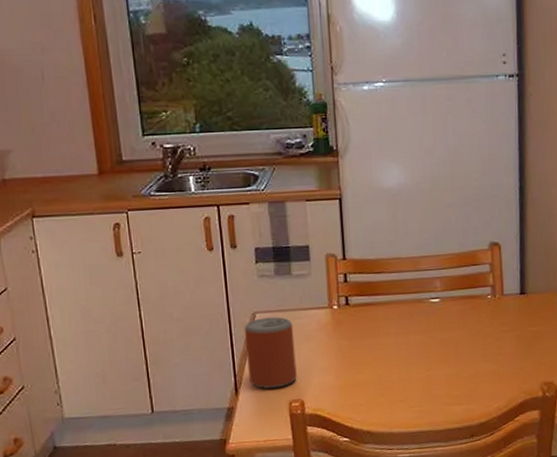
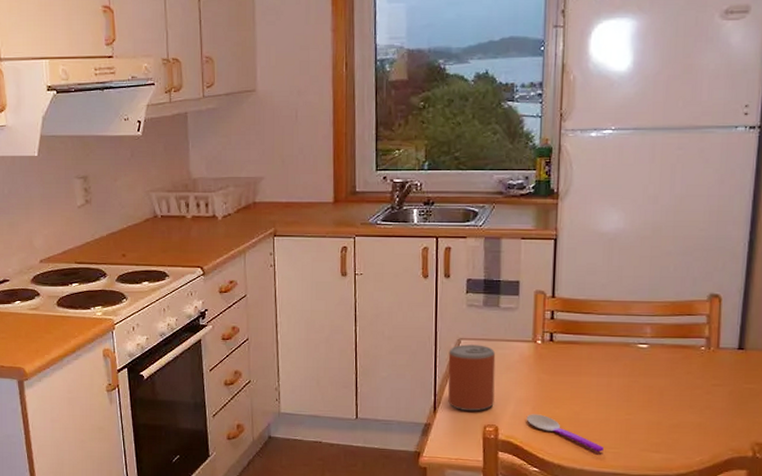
spoon: none [331,382,409,413] -> present [526,414,604,452]

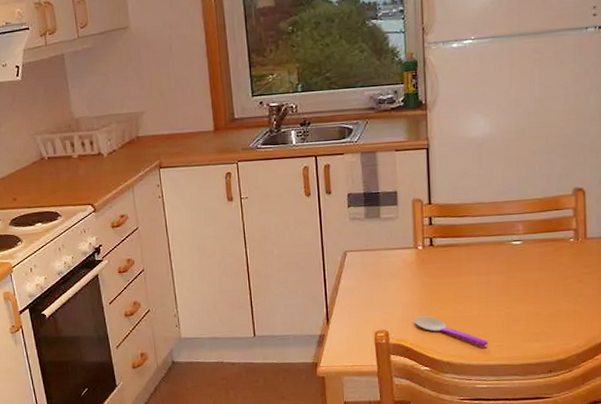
beverage can: present [448,344,496,411] -> none [336,255,383,319]

